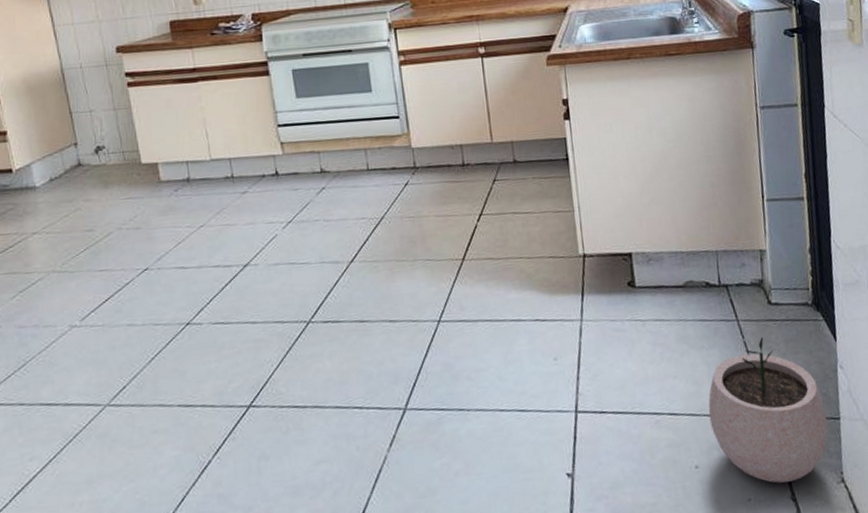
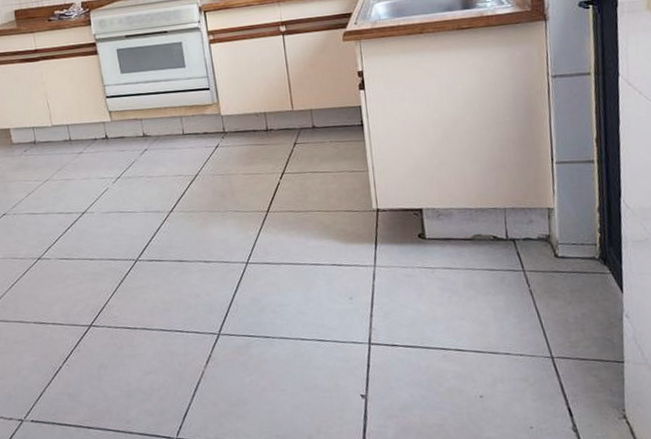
plant pot: present [708,338,828,484] -> none [493,287,612,415]

